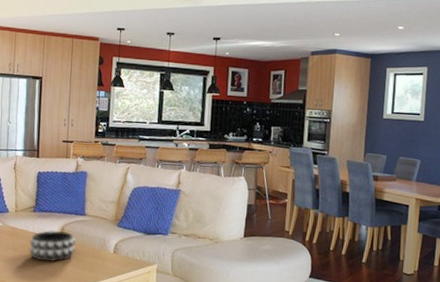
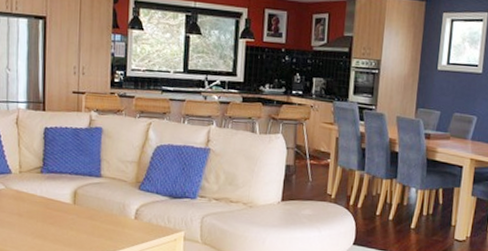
decorative bowl: present [29,230,76,262] -> none [36,193,91,230]

